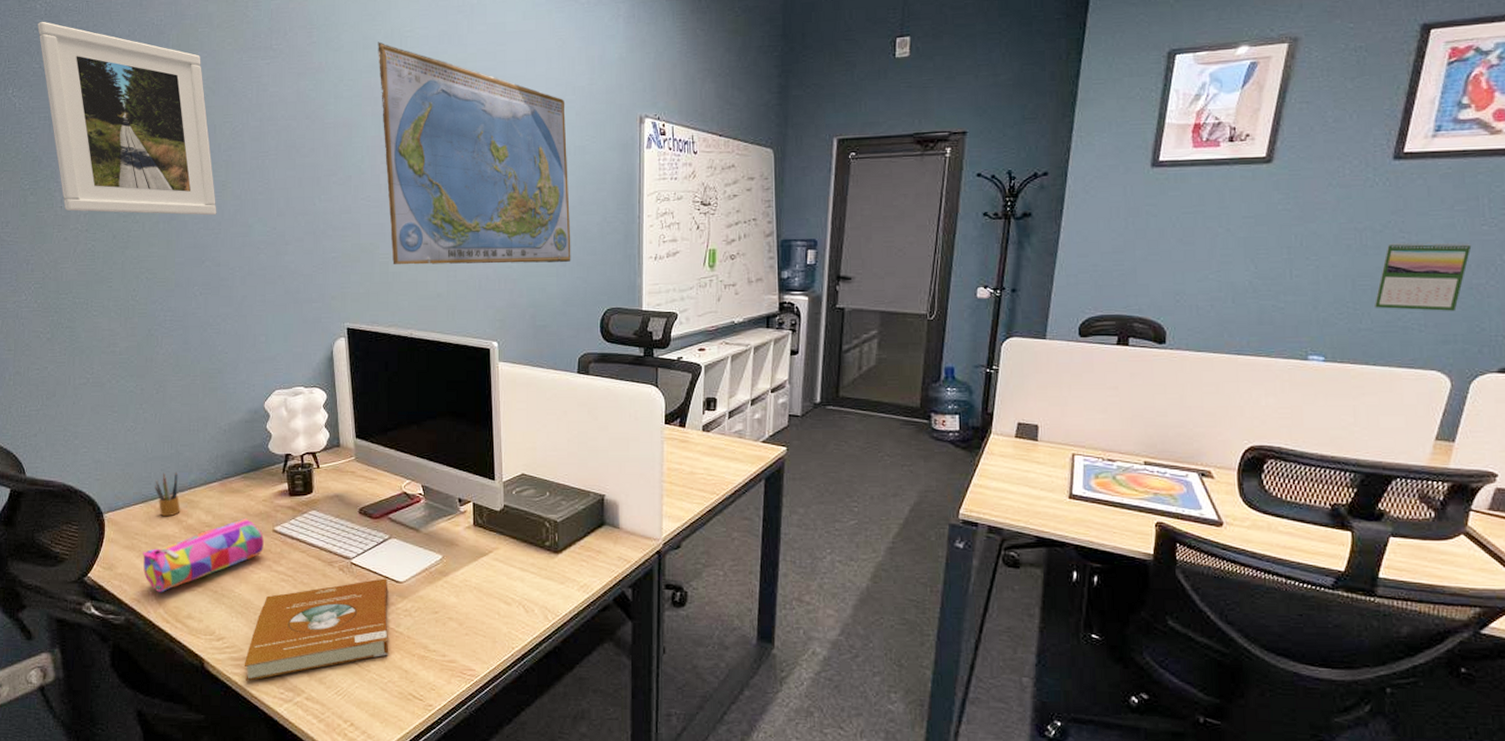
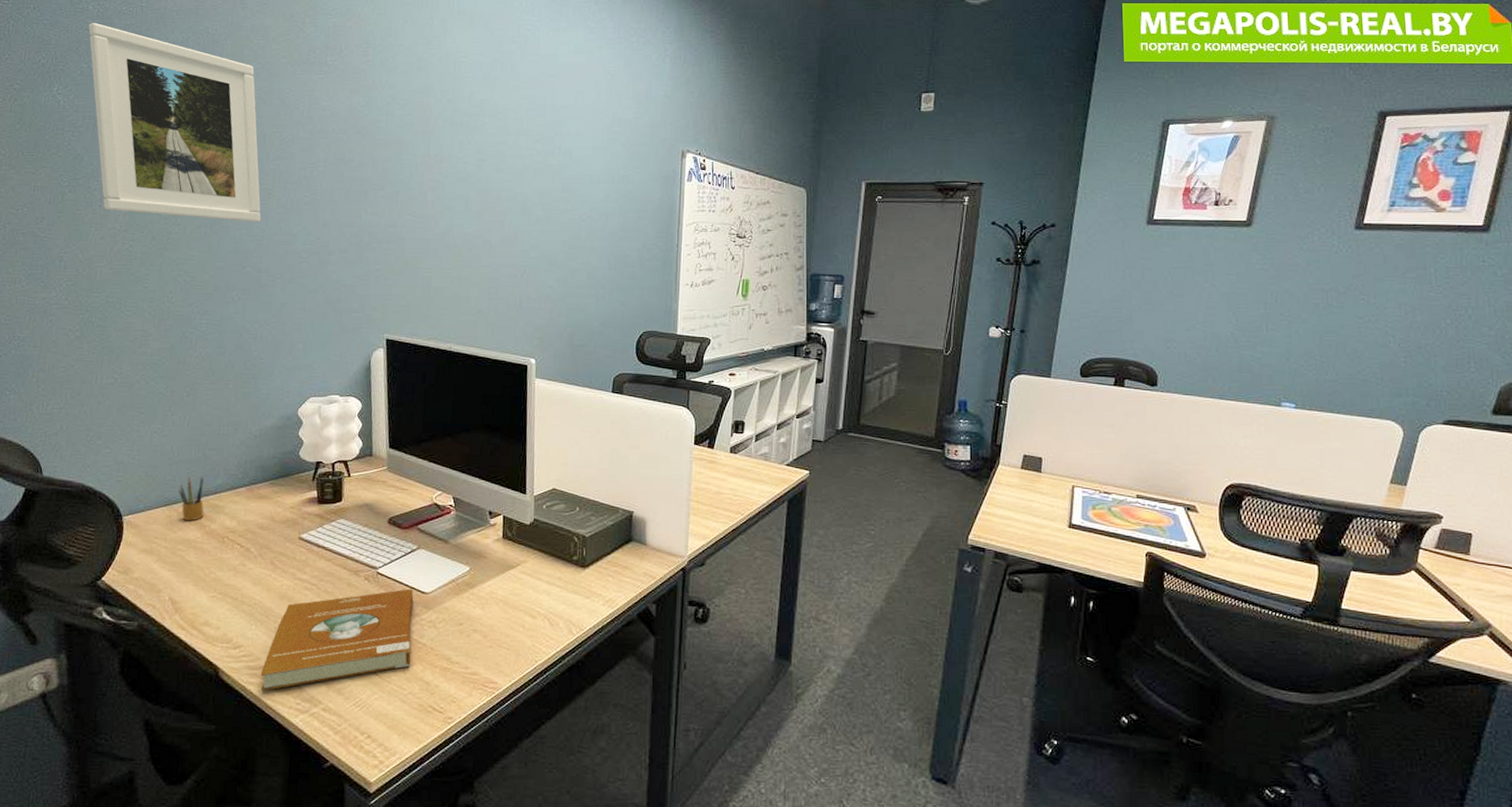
pencil case: present [143,518,264,593] -> none [161,524,289,599]
world map: present [378,42,571,265] -> none [431,65,612,285]
calendar: present [1375,242,1472,311] -> none [1339,304,1421,367]

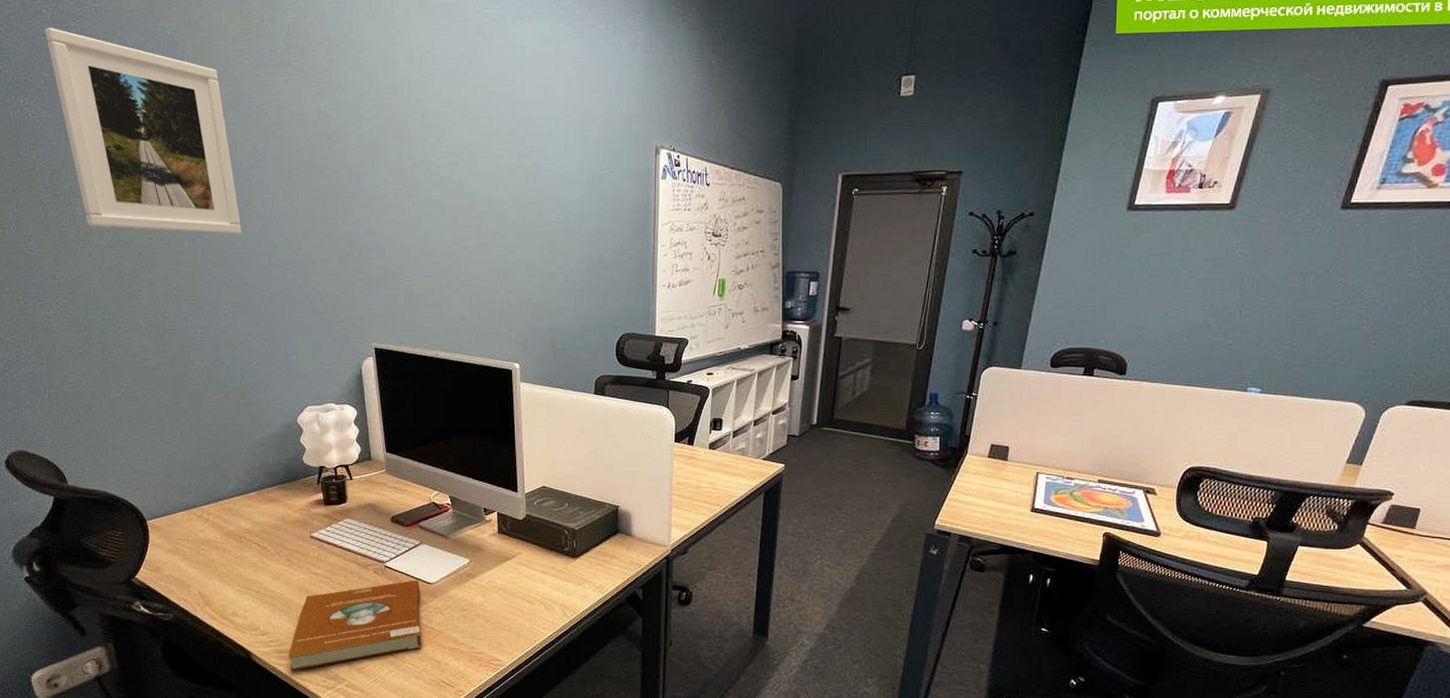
pencil box: present [178,475,204,521] -> none [195,481,221,524]

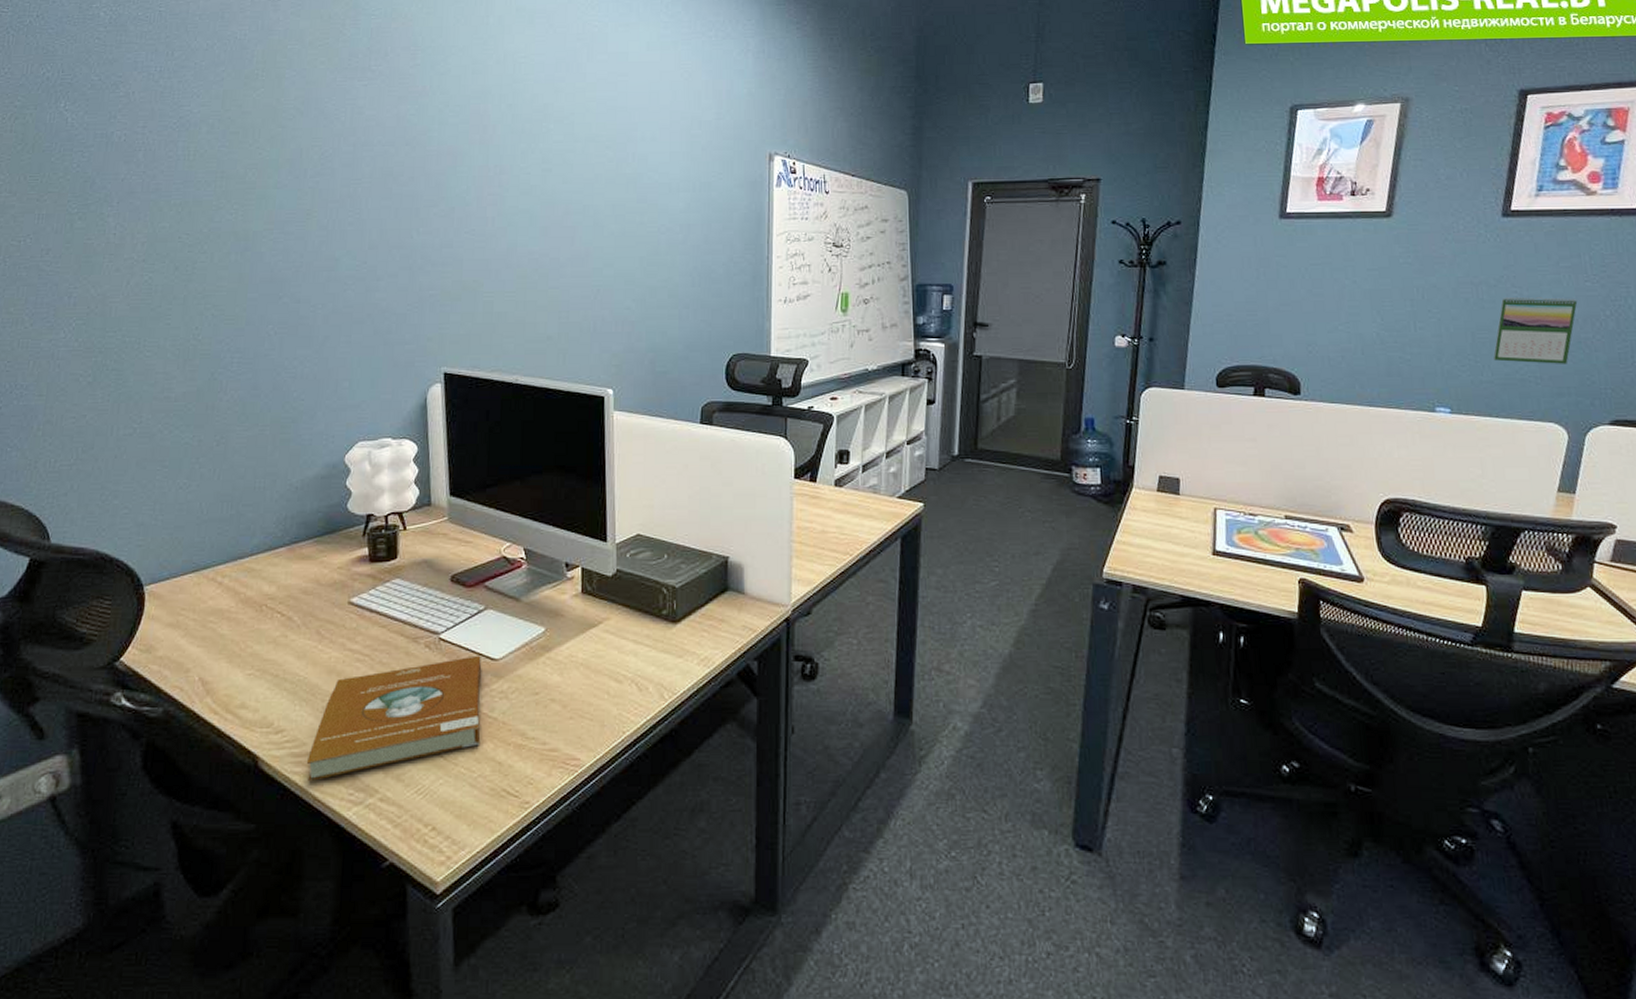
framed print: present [45,27,242,235] -> none [99,30,299,247]
calendar: none [1309,287,1398,349] -> present [1493,297,1578,364]

